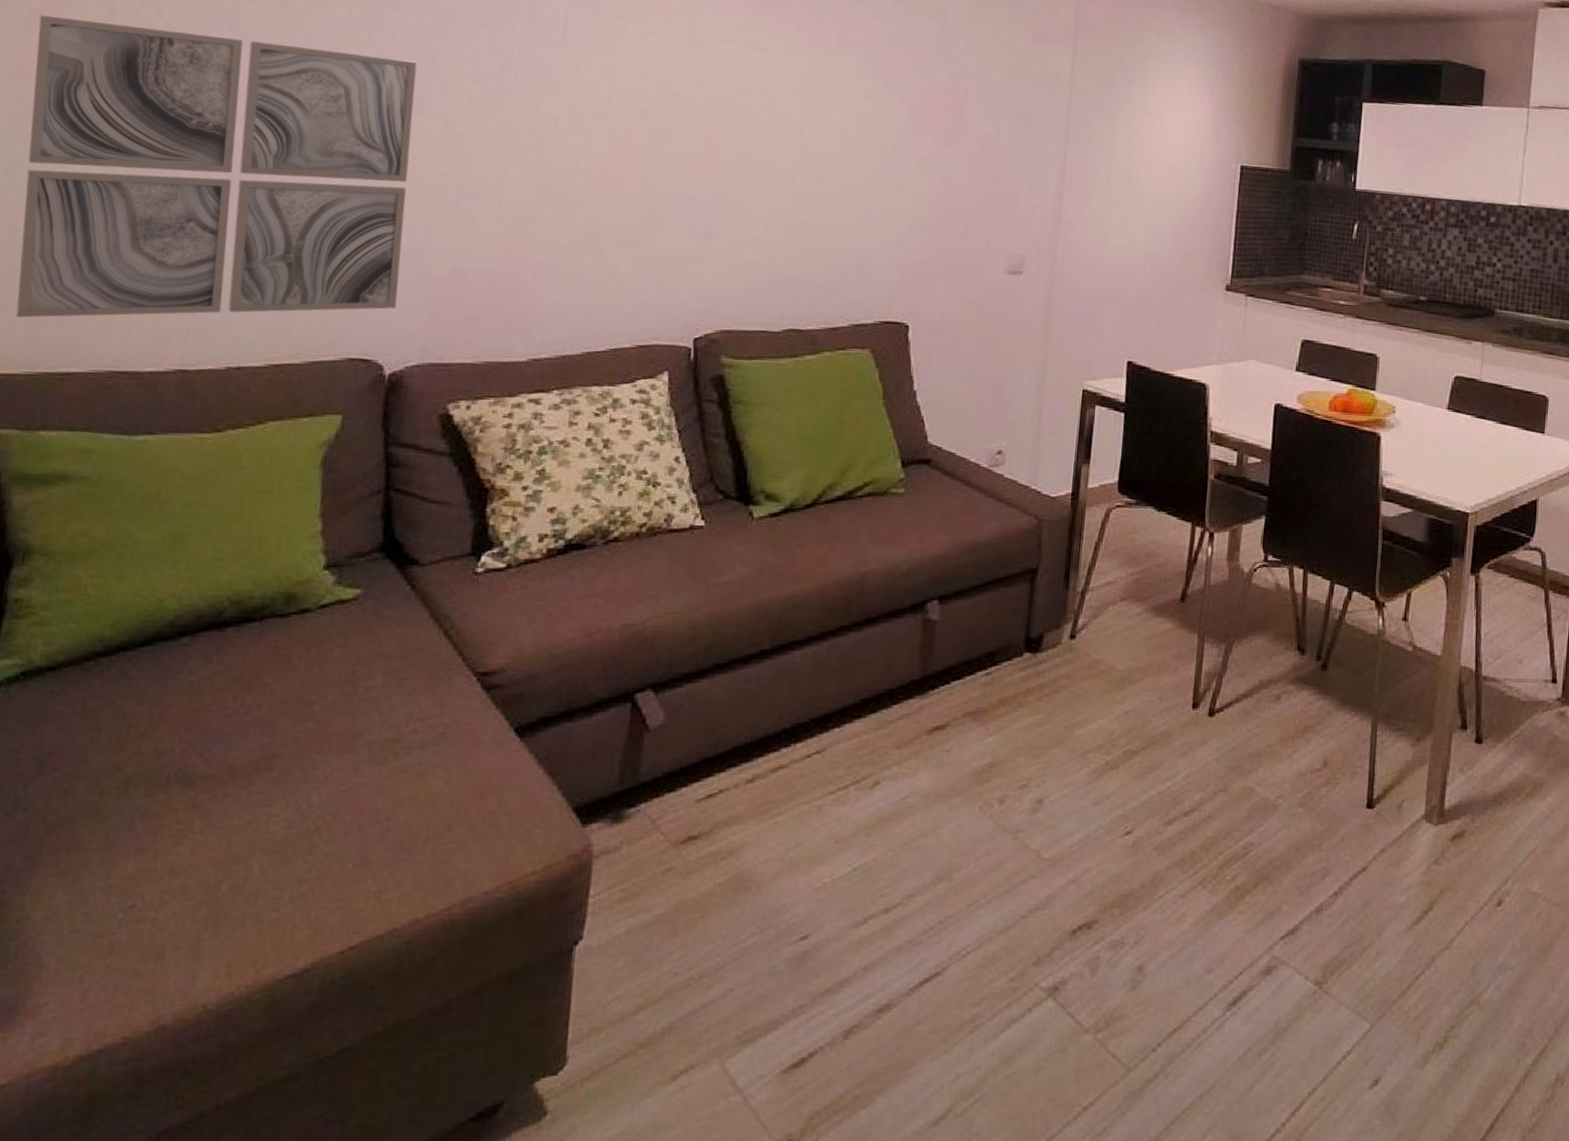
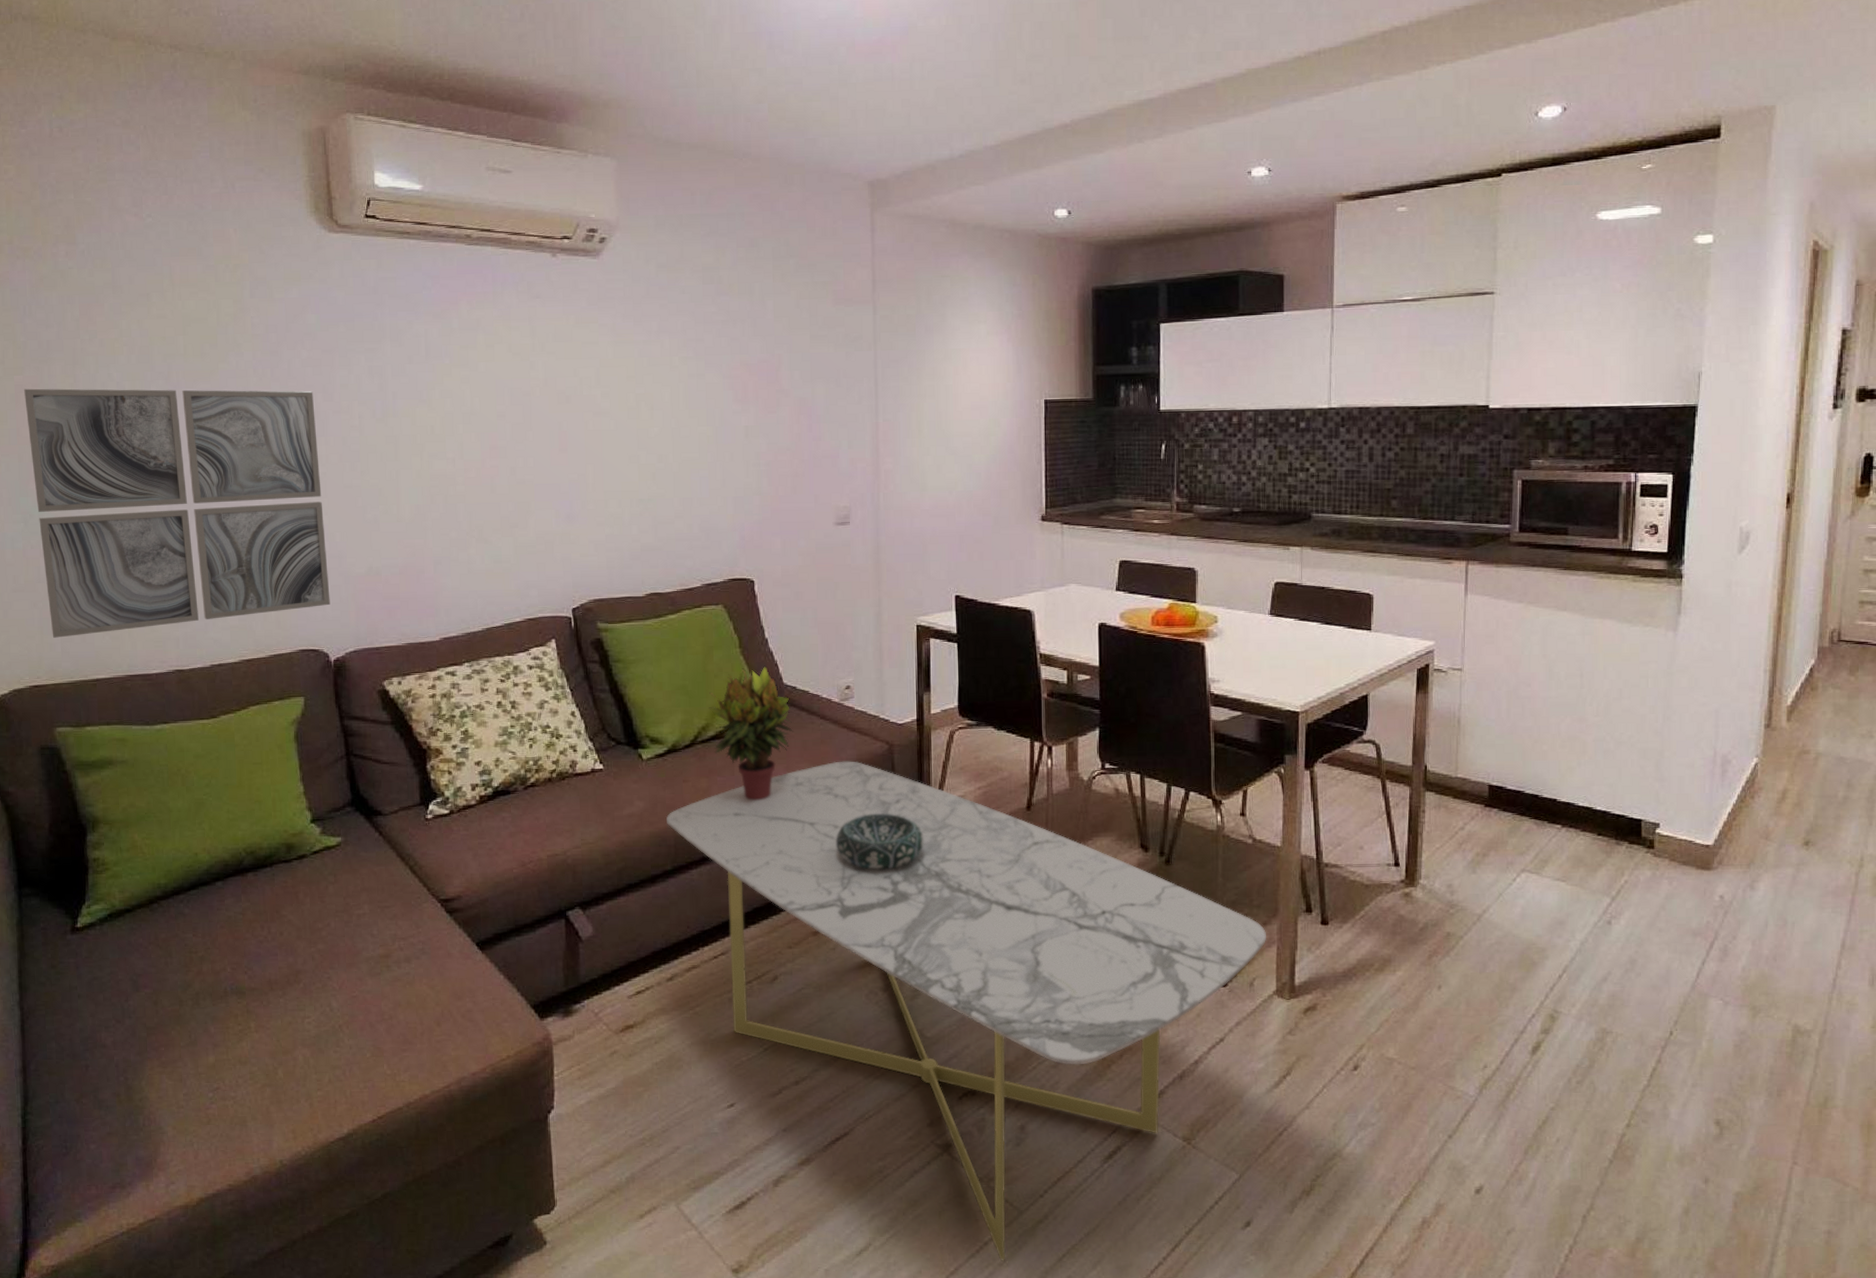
coffee table: none [771,534,1420,1130] -> present [666,761,1267,1261]
potted plant: none [839,421,934,574] -> present [709,665,794,801]
decorative bowl: none [965,596,1065,661] -> present [835,813,924,870]

